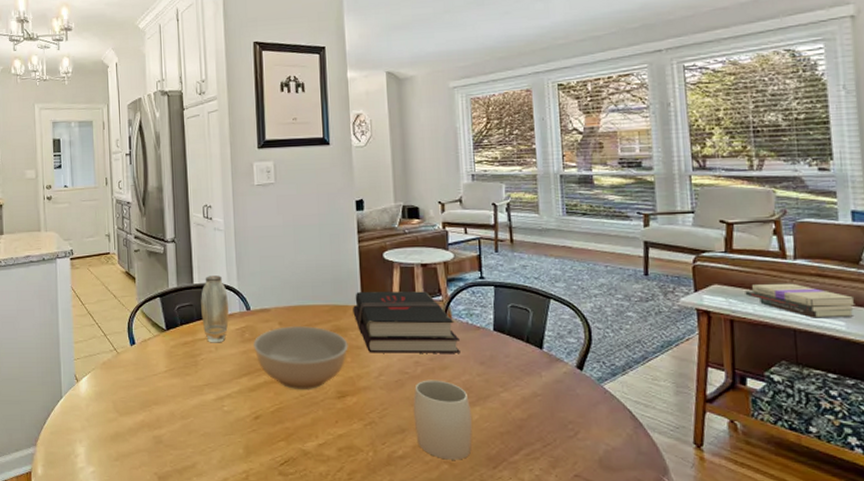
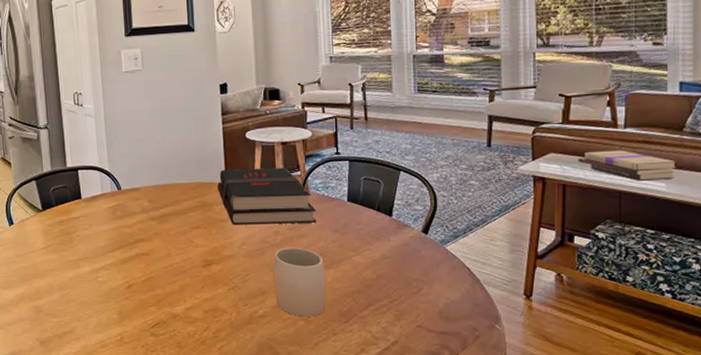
vase: present [201,276,230,343] -> none [74,159,102,221]
bowl: present [252,325,348,389] -> none [124,202,213,260]

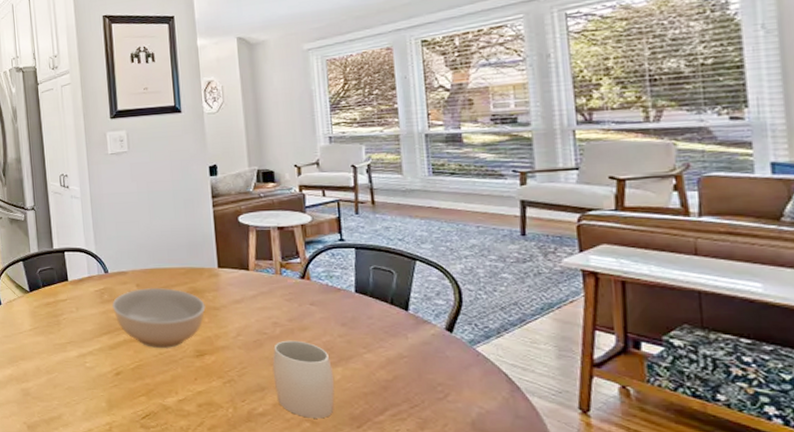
bowl: none [124,202,213,260] -> present [111,287,206,348]
hardback book: present [217,167,317,225] -> none [209,254,320,314]
books: present [578,150,676,181] -> none [639,242,775,280]

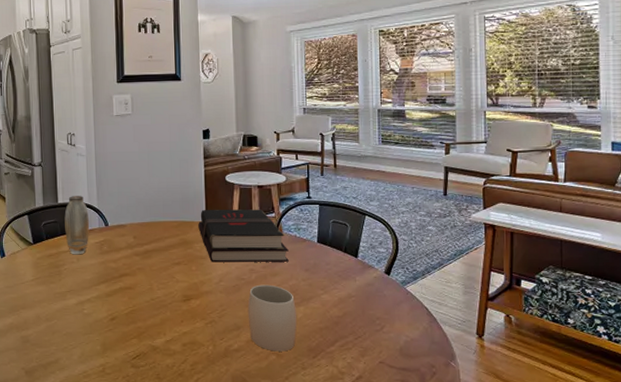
vase: none [60,241,88,304] -> present [64,196,90,255]
bowl: present [111,287,206,348] -> none [110,239,194,294]
hardback book: none [209,254,320,314] -> present [198,209,289,262]

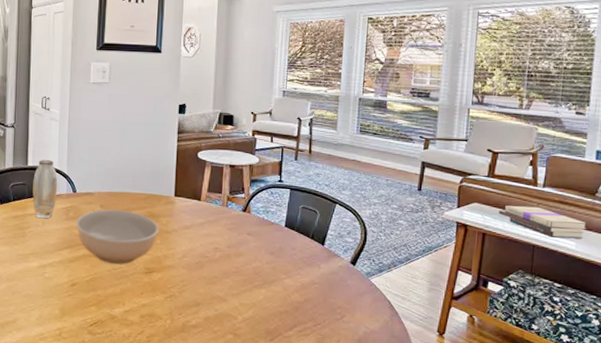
bowl: none [110,239,194,294] -> present [75,209,159,264]
hardback book: present [198,209,289,262] -> none [166,185,255,243]
mug: present [247,284,298,352] -> none [208,263,258,332]
books: none [524,201,610,231] -> present [498,205,587,239]

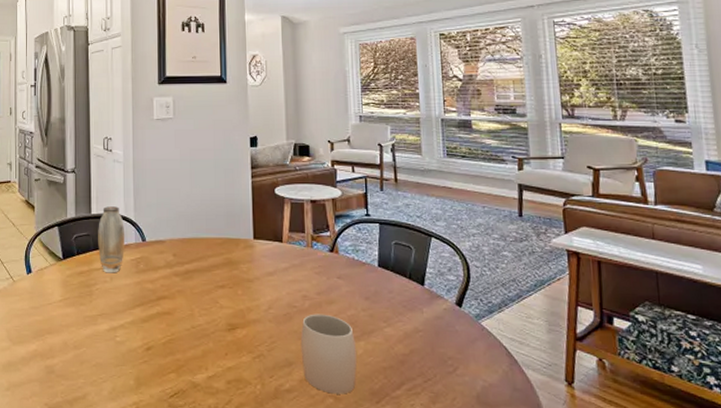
bowl: present [75,209,159,264] -> none [147,257,240,321]
mug: none [208,263,258,332] -> present [300,314,358,394]
books: present [498,205,587,239] -> none [611,227,711,262]

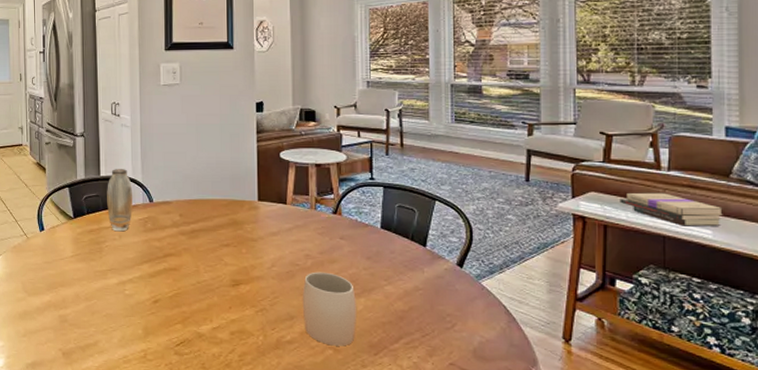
books: none [611,227,711,262] -> present [619,192,723,227]

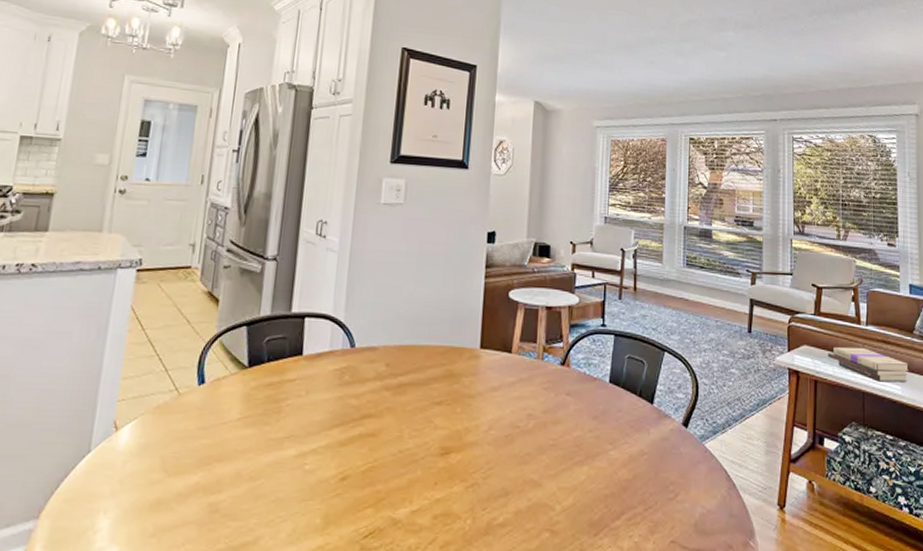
vase: present [107,169,133,232] -> none [294,304,332,386]
mug: present [302,272,357,346] -> none [519,435,580,527]

